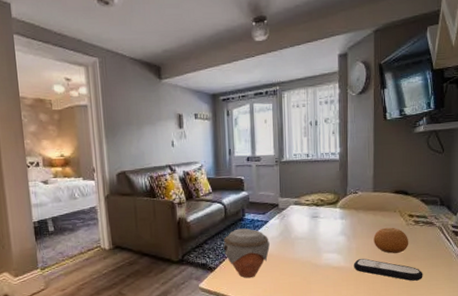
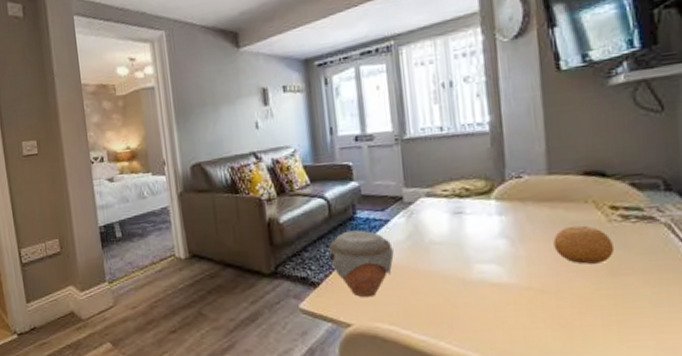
remote control: present [353,258,423,281] -> none [523,272,644,306]

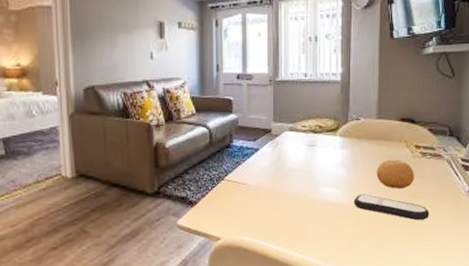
jar: present [328,230,394,298] -> none [206,156,260,215]
remote control: none [523,272,644,306] -> present [353,194,430,221]

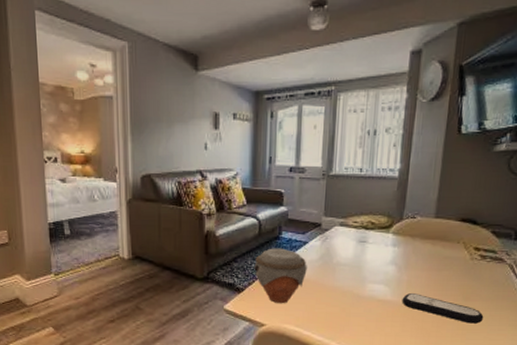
jar: none [206,156,260,215] -> present [254,248,307,304]
fruit: present [376,159,415,189] -> none [429,260,472,290]

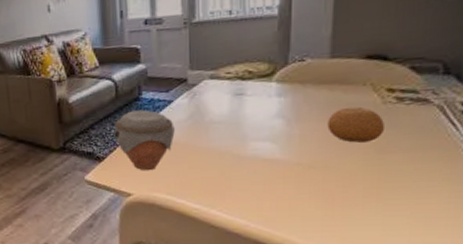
remote control: present [402,293,484,324] -> none [294,149,406,181]
fruit: none [429,260,472,290] -> present [327,106,386,143]

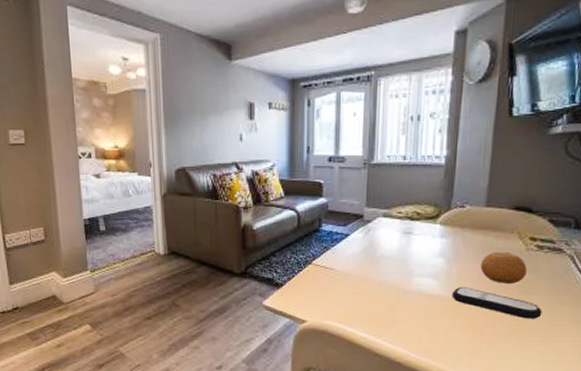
jar: present [114,110,175,171] -> none [293,241,349,299]
remote control: none [294,149,406,181] -> present [452,287,542,319]

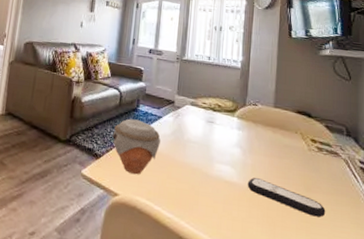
jar: none [293,241,349,299] -> present [112,118,161,175]
fruit: present [480,251,528,284] -> none [271,148,311,180]

